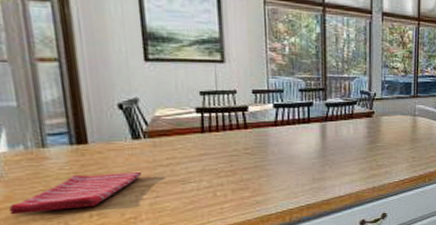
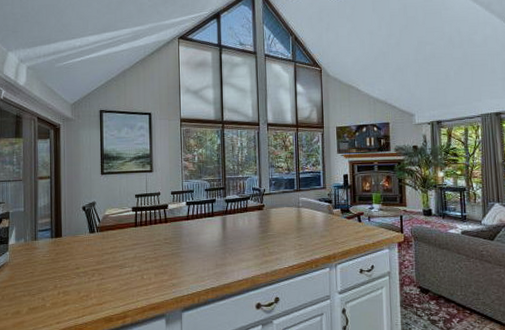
dish towel: present [8,171,142,215] -> none [10,258,94,291]

